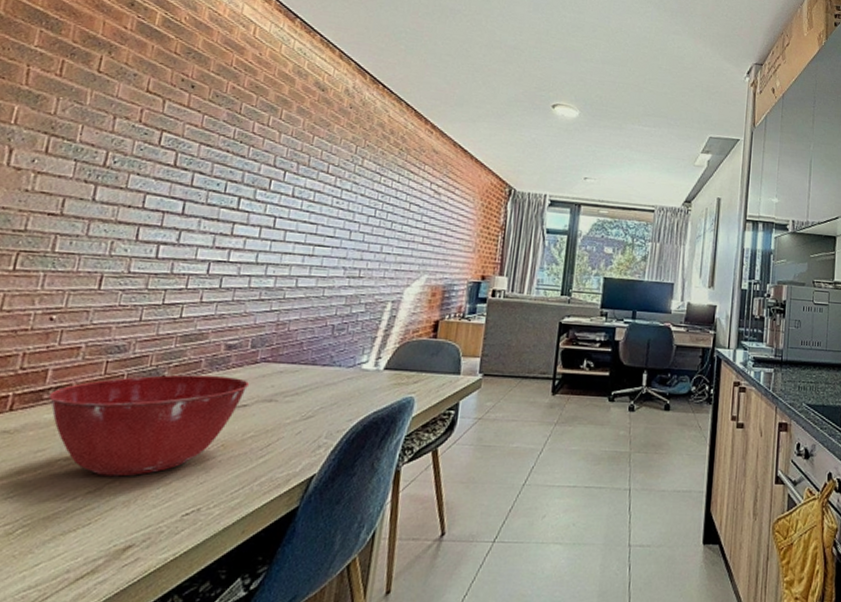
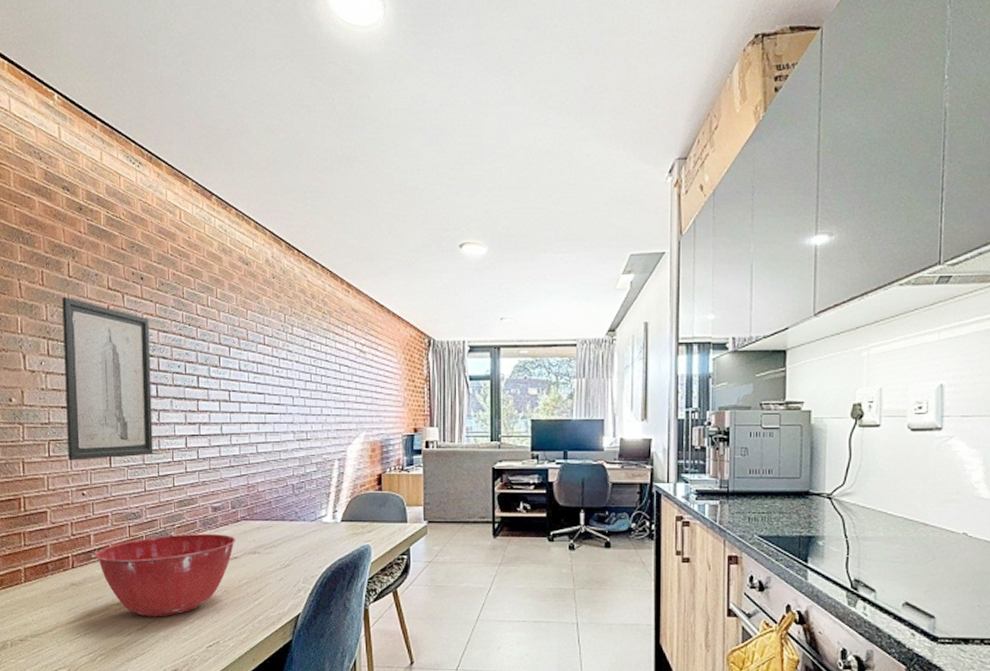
wall art: none [41,92,192,279] -> present [62,297,153,461]

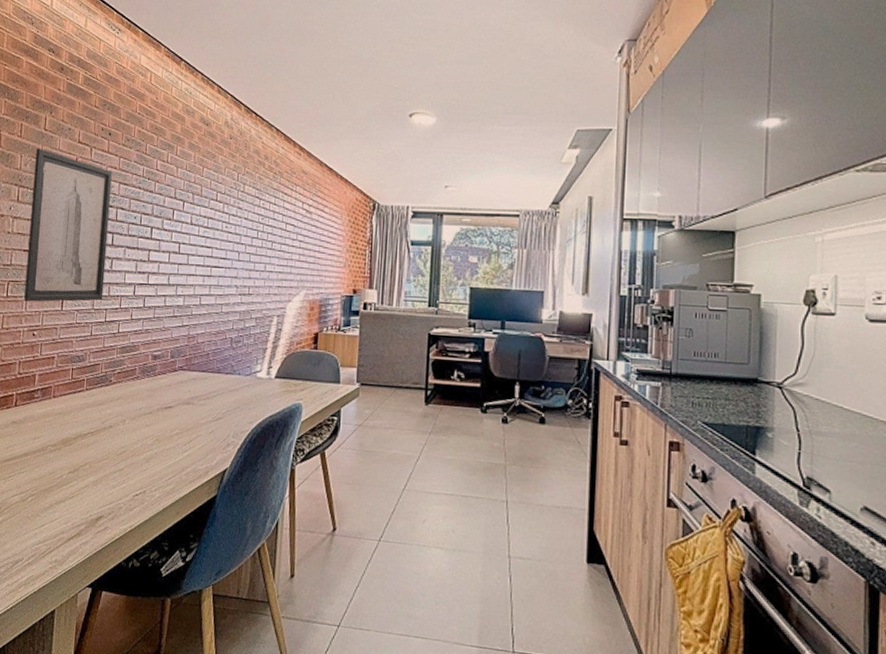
mixing bowl: present [95,534,237,617] -> none [38,380,172,462]

